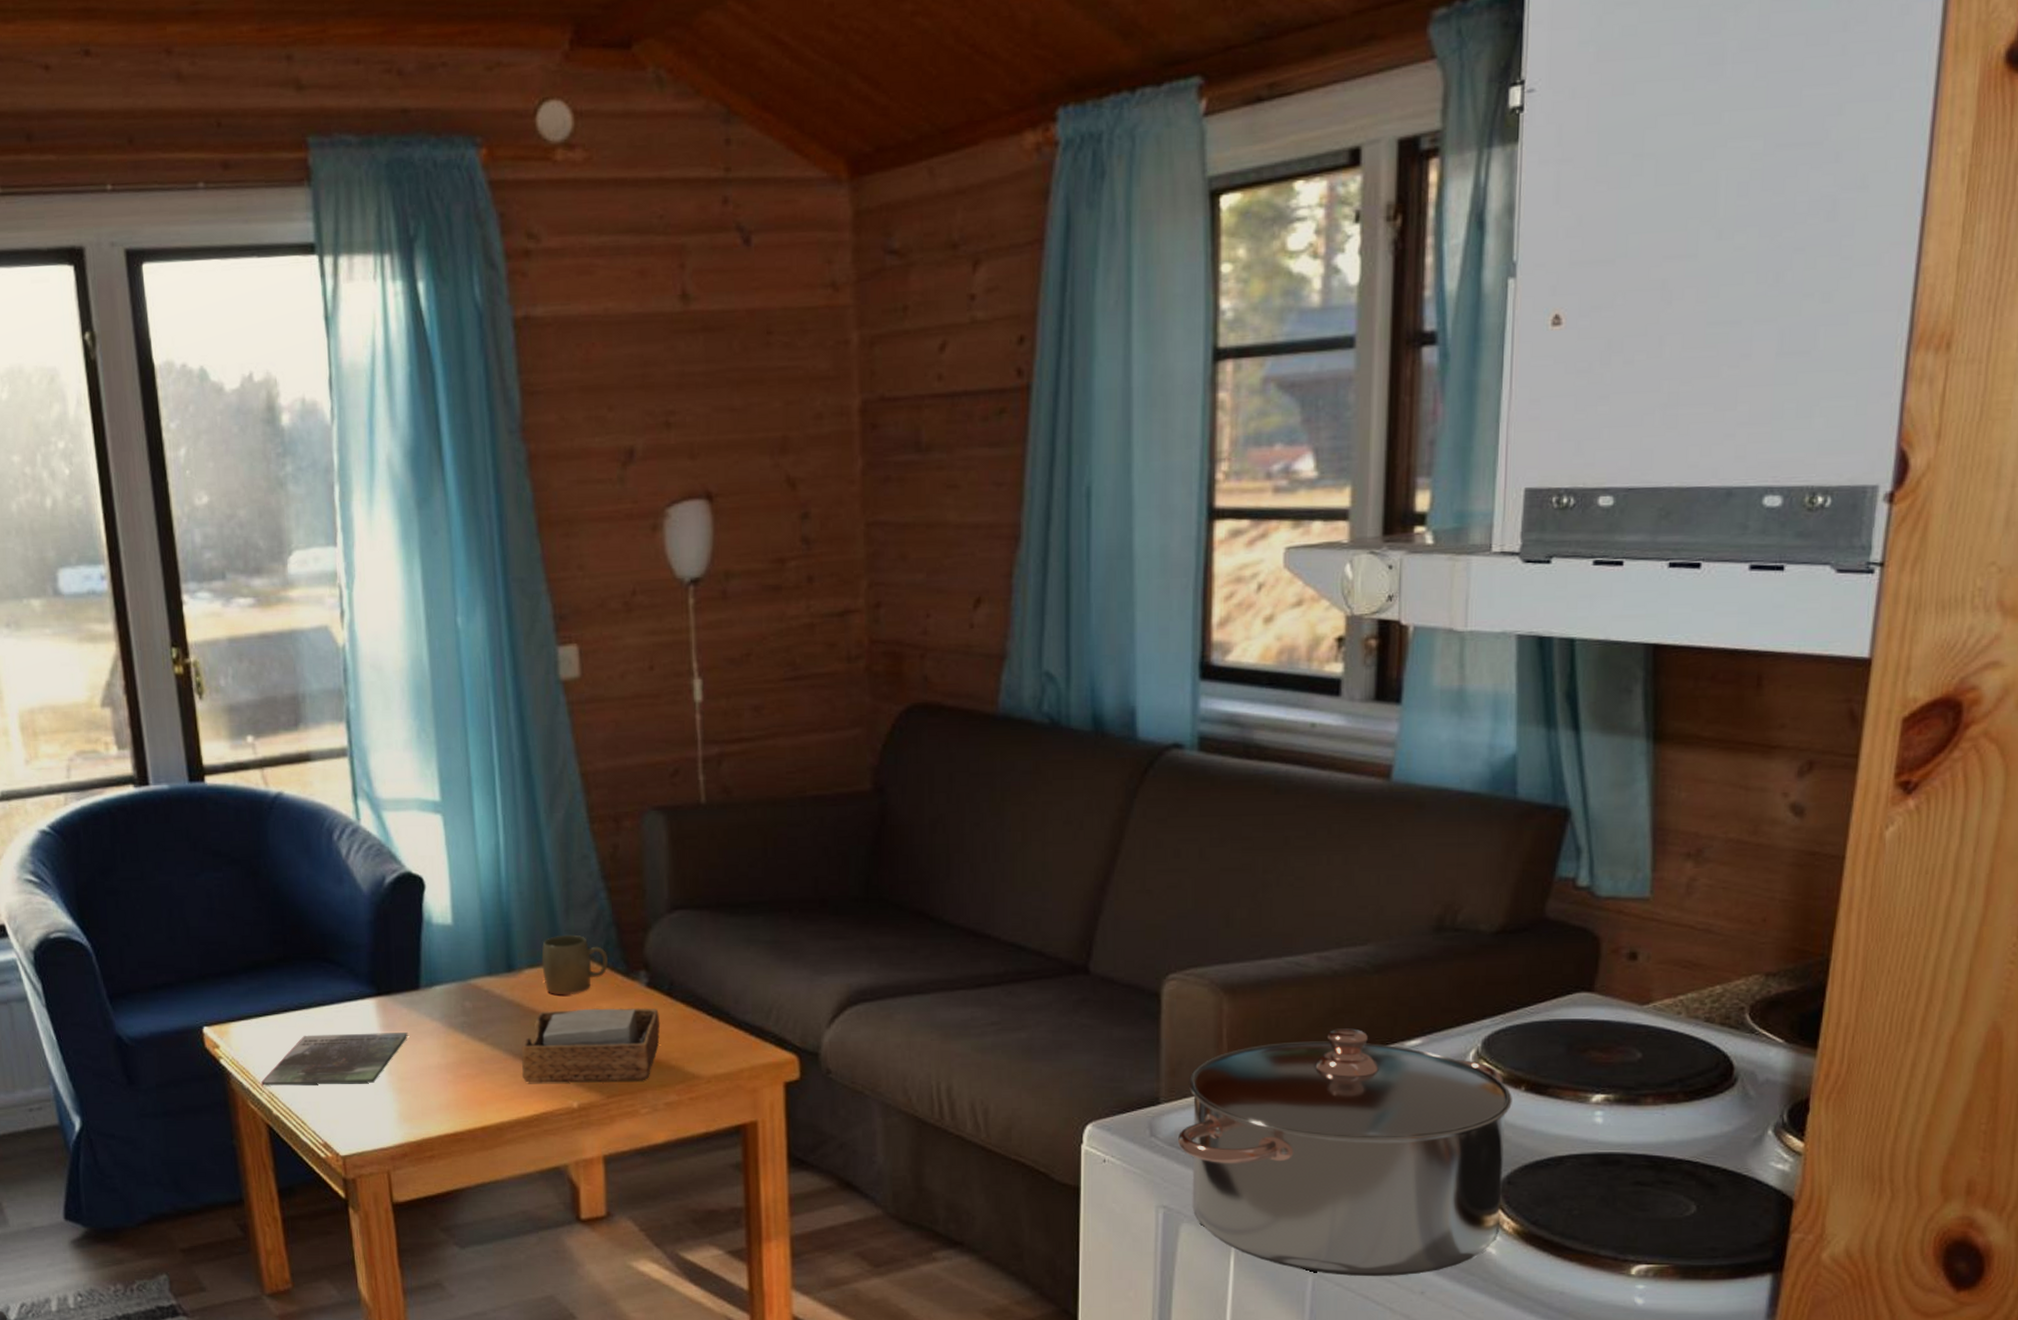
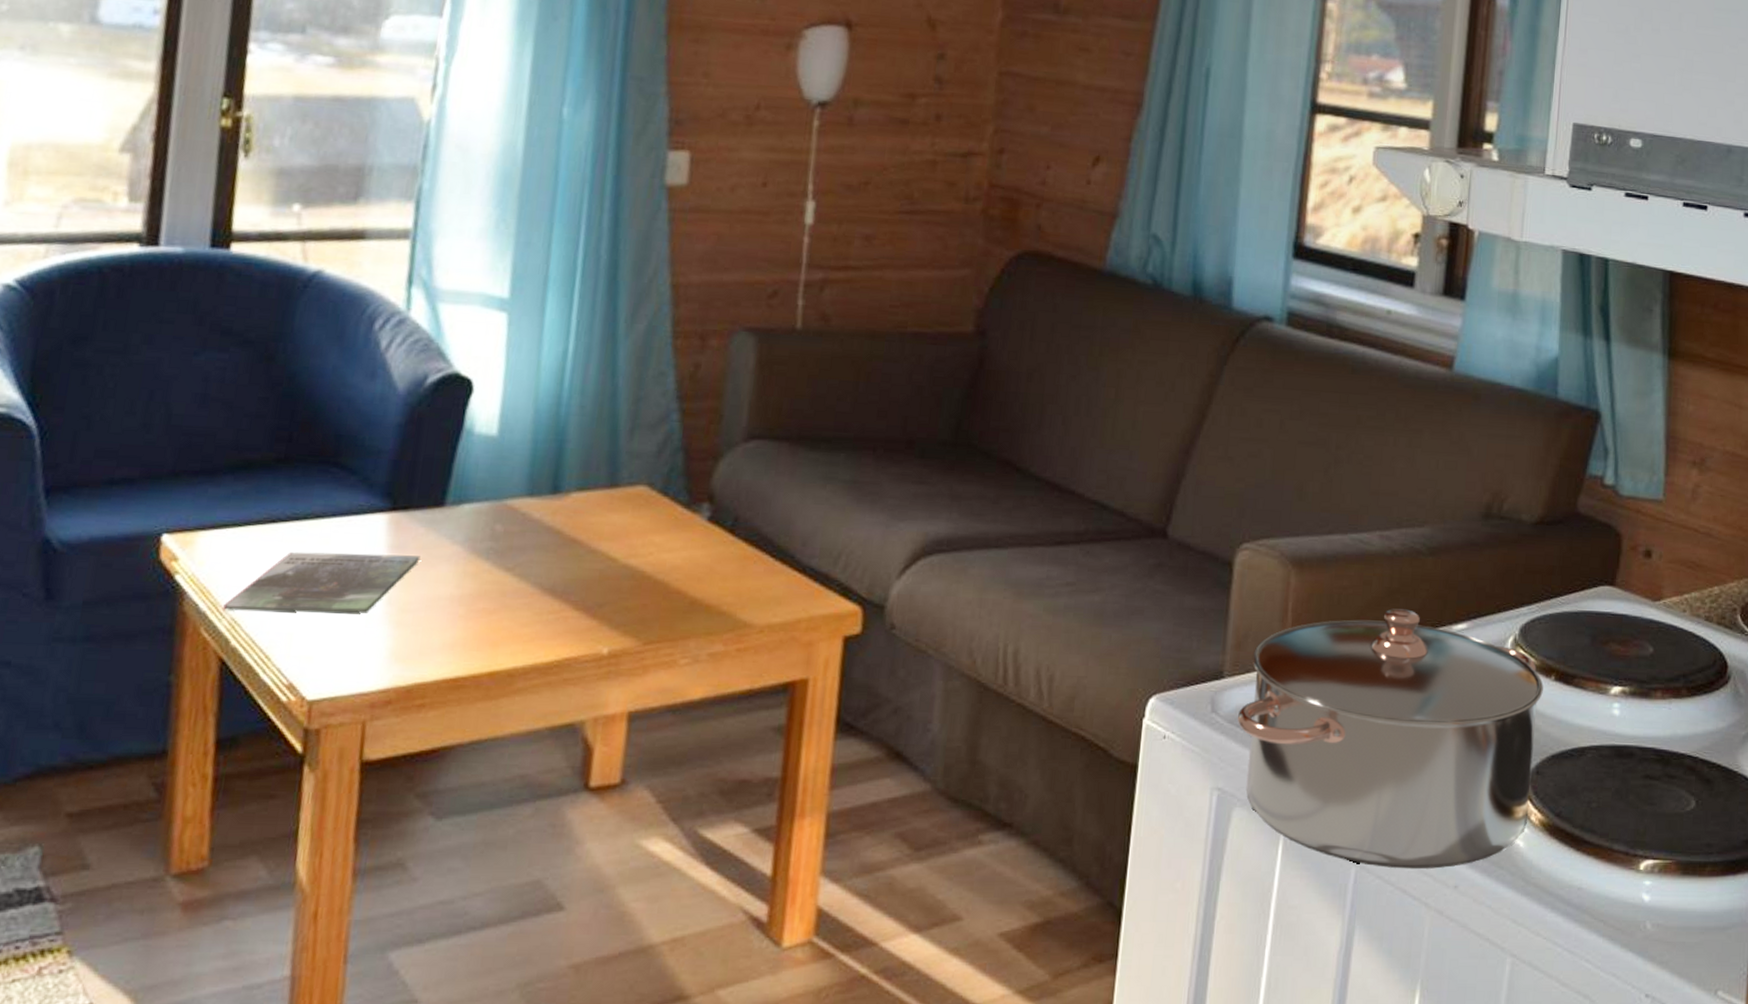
napkin holder: present [521,1008,661,1083] -> none [549,541,717,627]
mug: present [541,934,608,996] -> none [592,457,670,524]

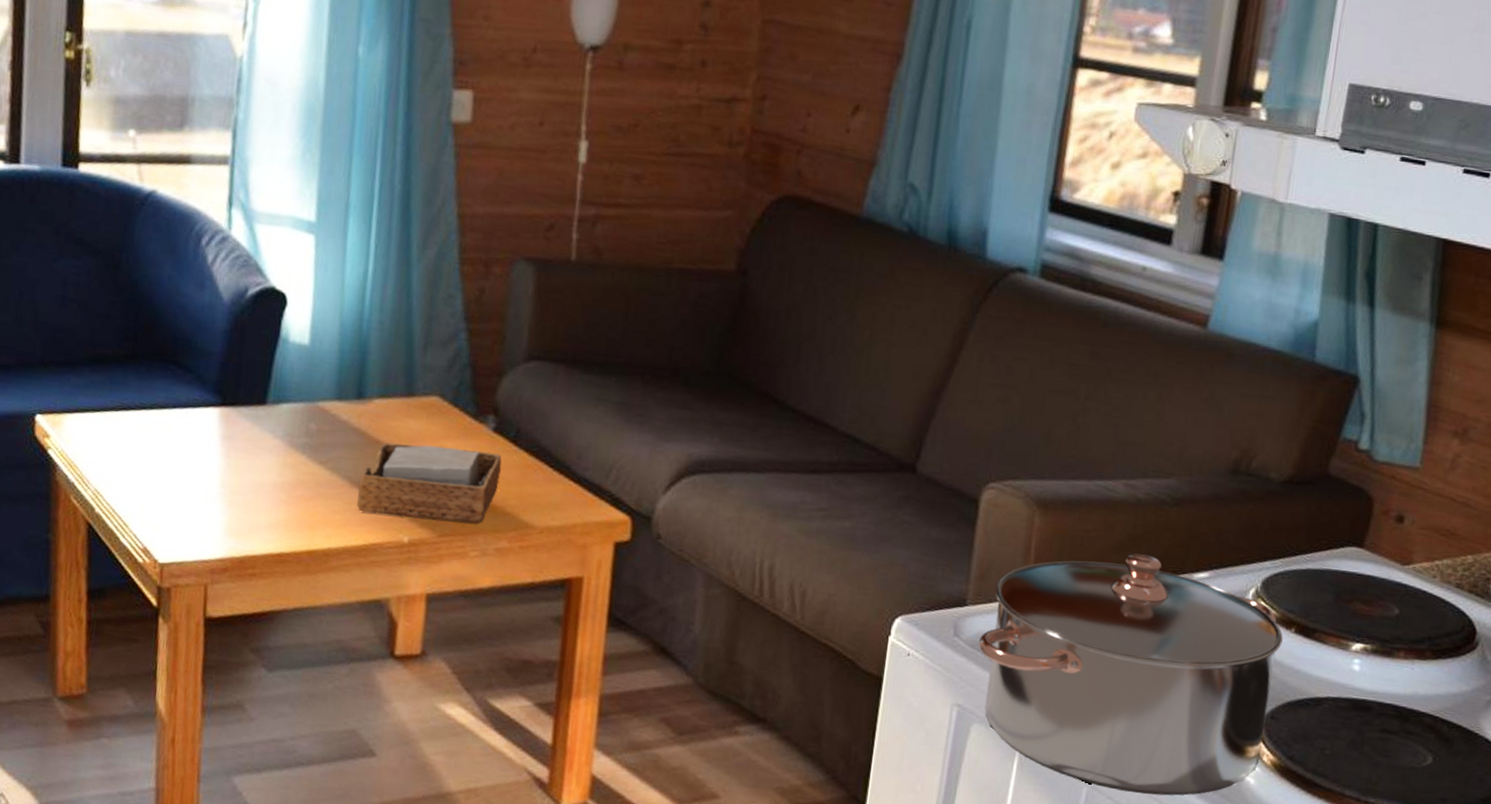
magazine: present [223,551,421,613] -> none [88,436,248,493]
napkin holder: none [549,541,717,627] -> present [357,442,502,524]

